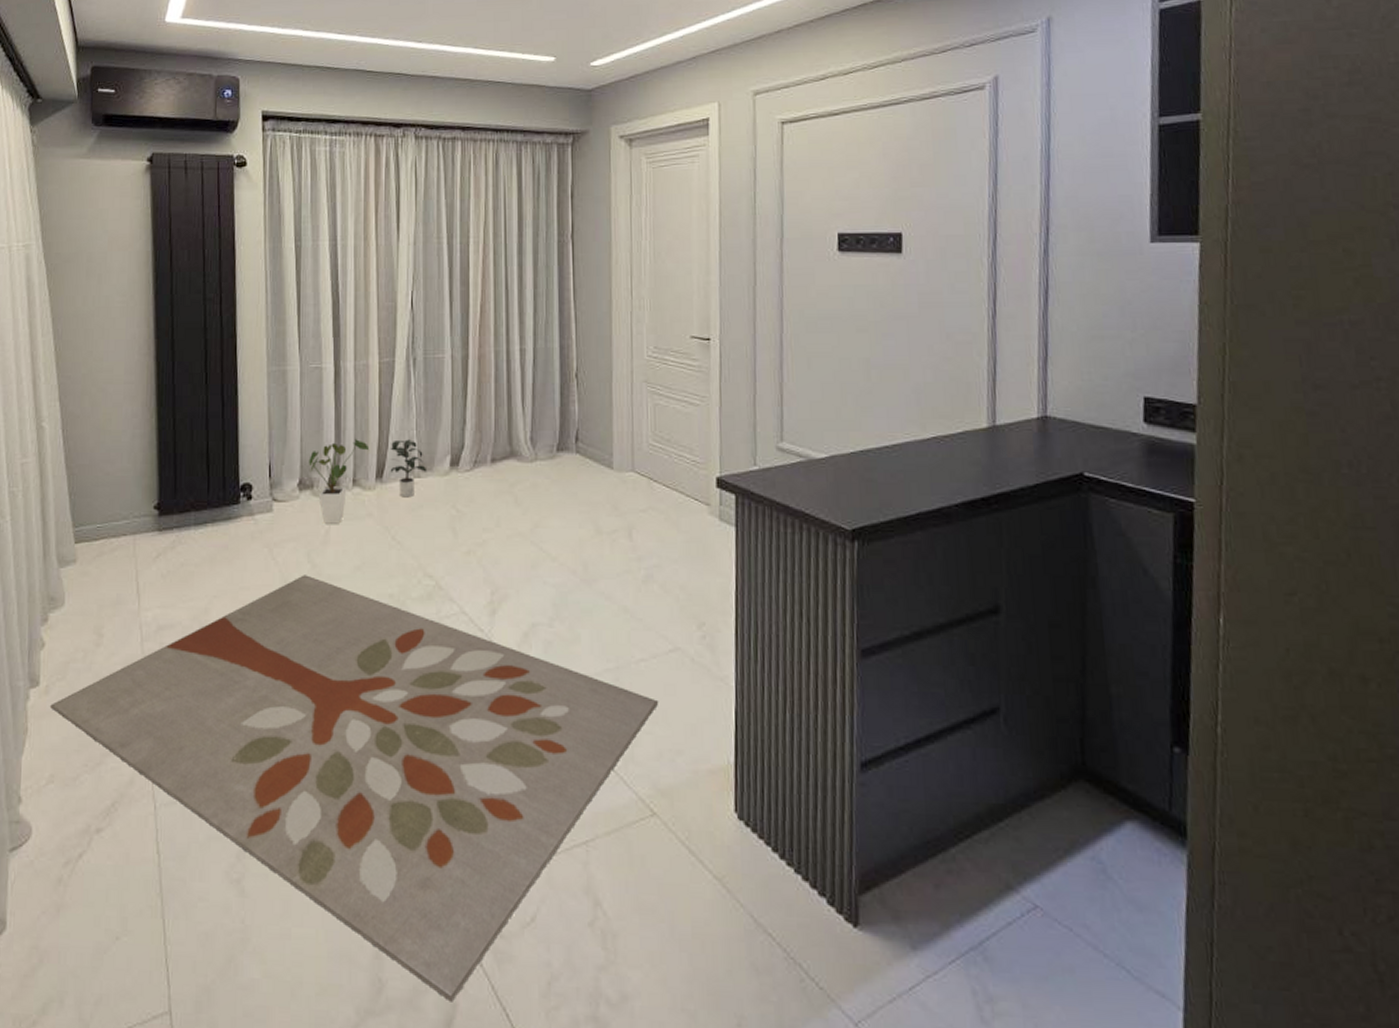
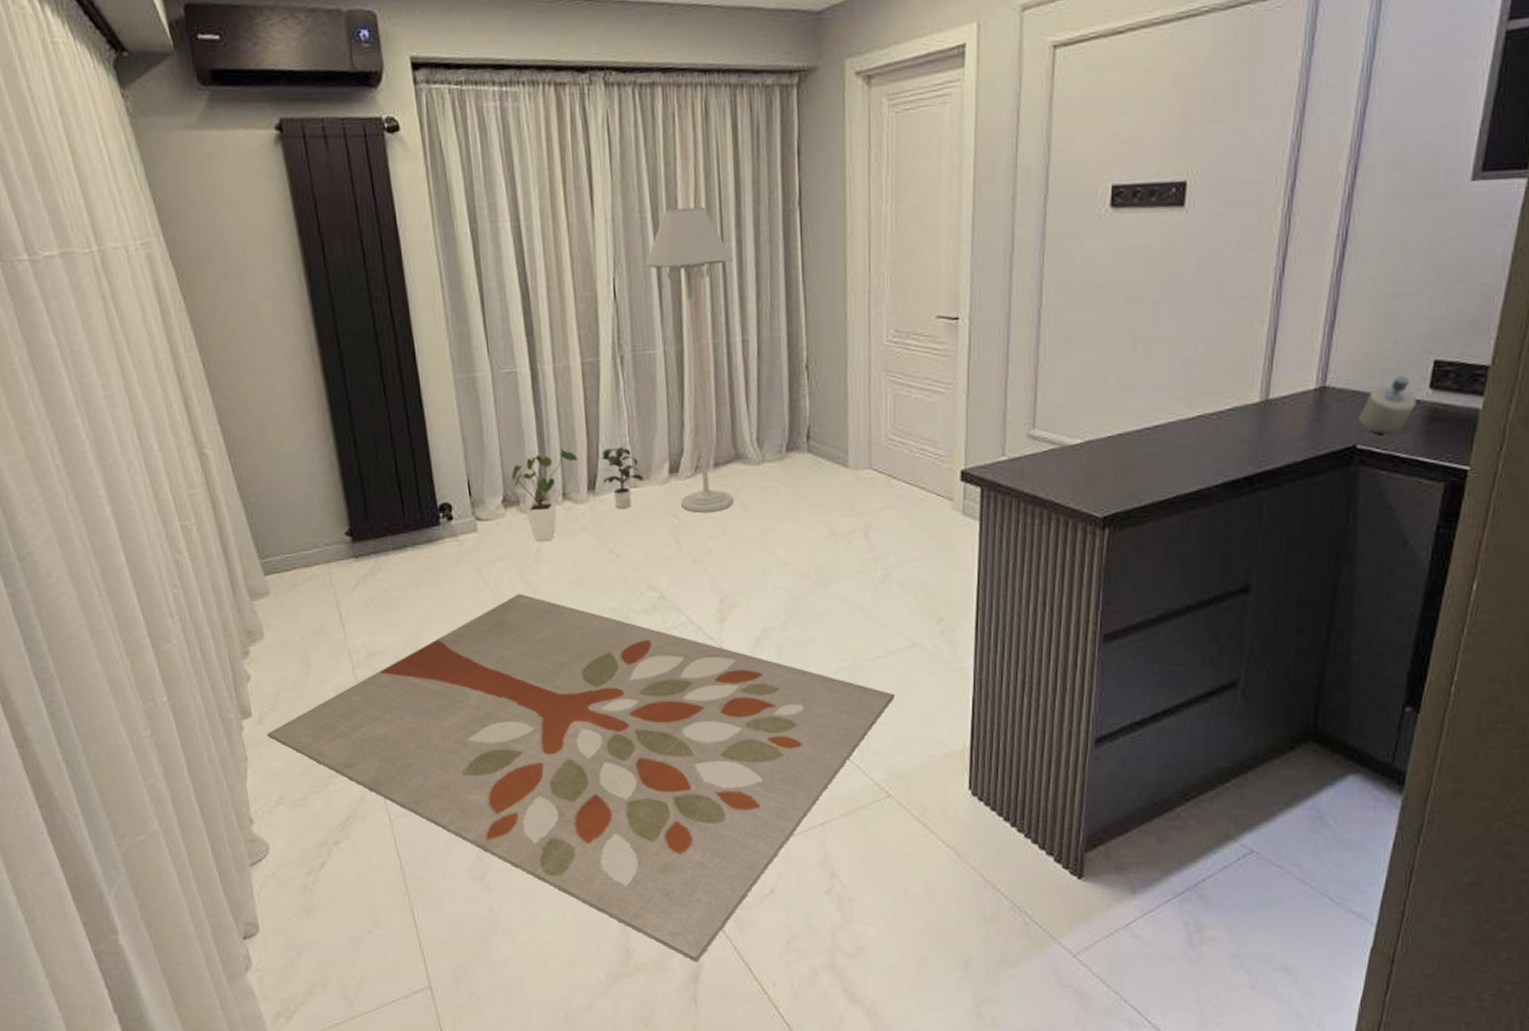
floor lamp: none [438,235,514,505] -> present [644,206,733,513]
soap dispenser: none [1082,410,1134,465] -> present [1359,376,1417,435]

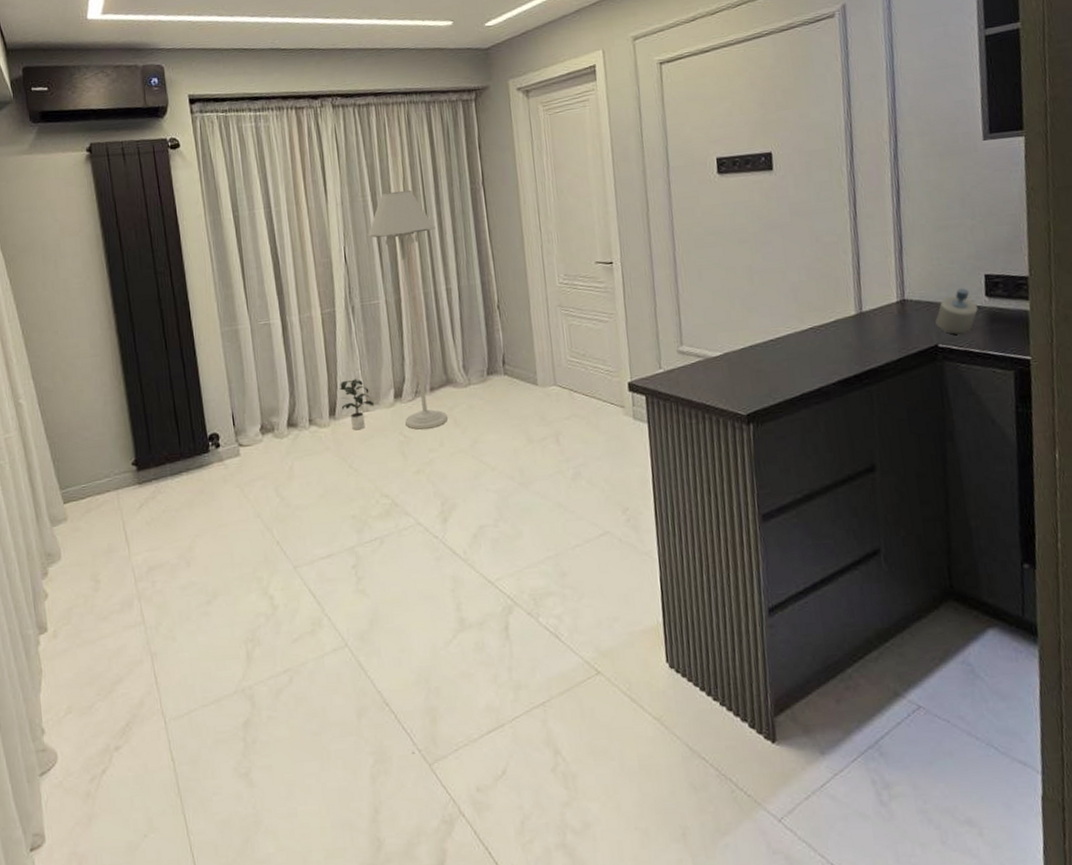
area rug: present [267,594,896,962] -> none [60,507,595,849]
house plant: present [511,450,579,541] -> none [267,384,321,461]

